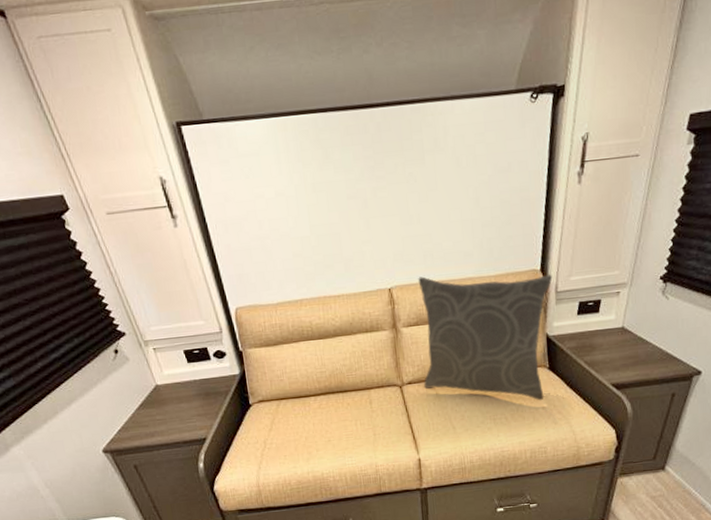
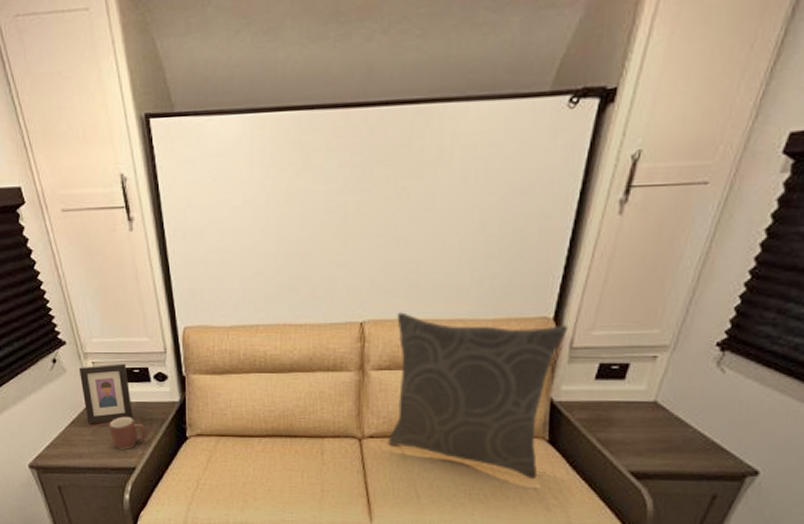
picture frame: none [141,346,198,404] -> present [78,363,133,423]
mug: none [176,393,213,424] -> present [109,416,146,449]

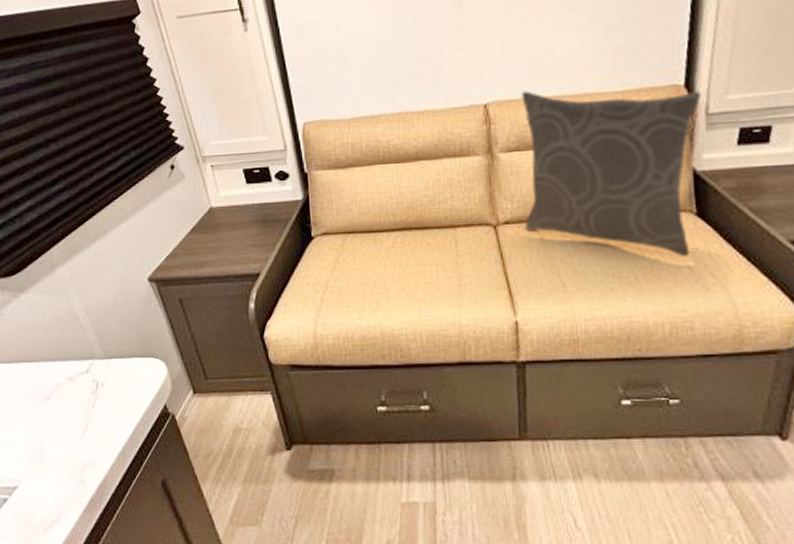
picture frame: present [78,363,133,423] -> none [197,164,255,229]
mug: present [109,416,146,449] -> none [230,219,270,255]

